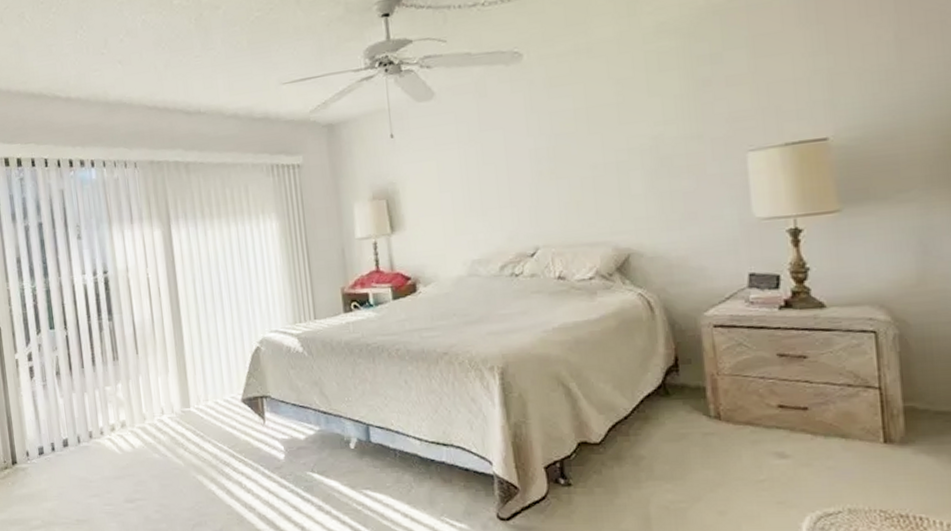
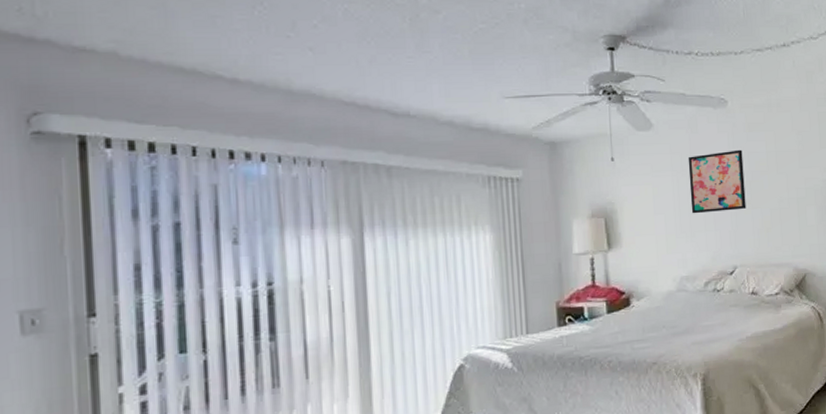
wall art: none [476,110,549,190] -> present [688,149,746,214]

